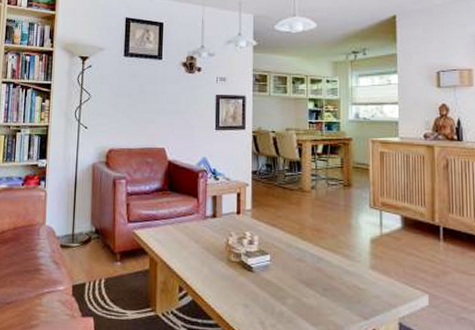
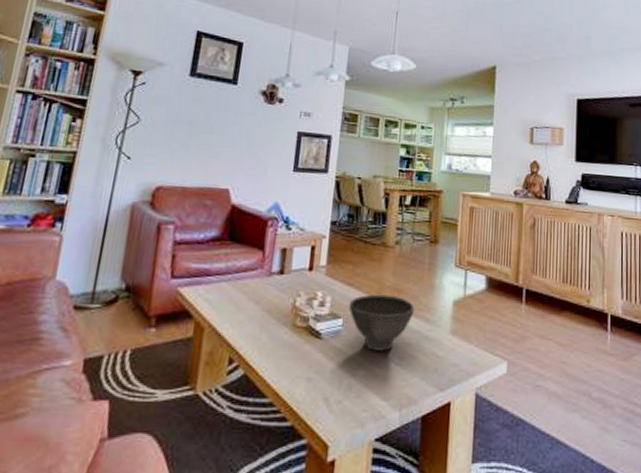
bowl: none [274,233,334,283] -> present [348,294,415,351]

